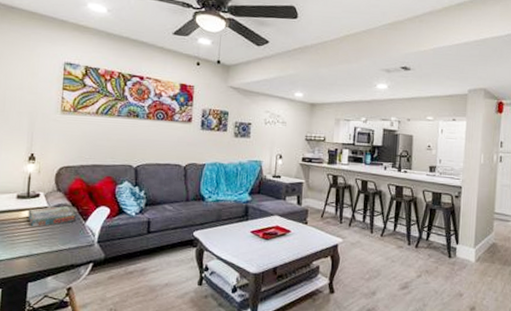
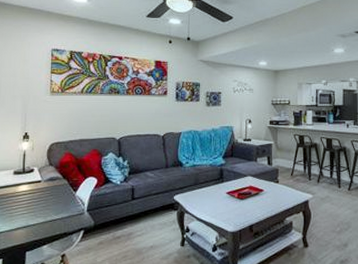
board game: present [28,205,77,227] -> none [24,178,68,200]

